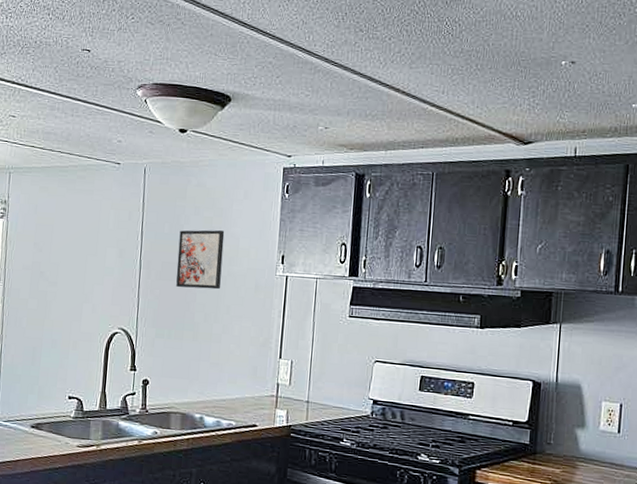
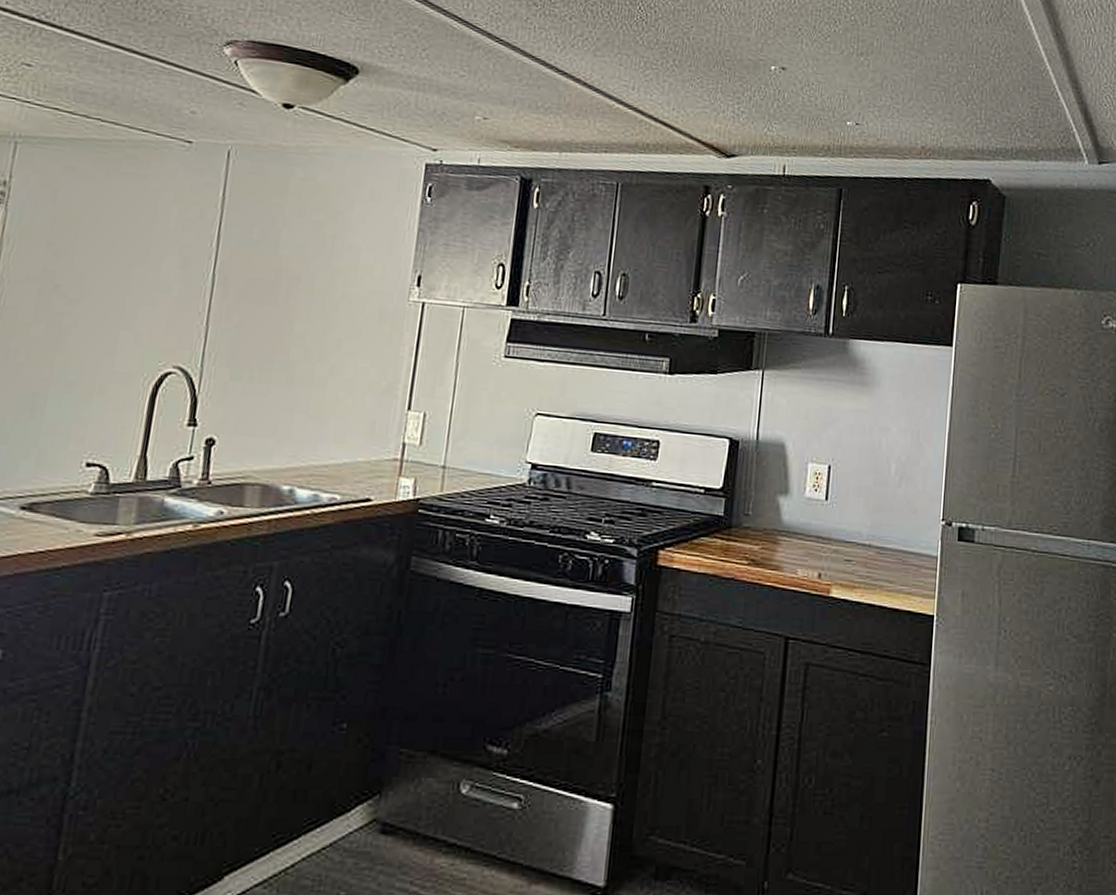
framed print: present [176,230,225,290] -> none [265,236,340,318]

